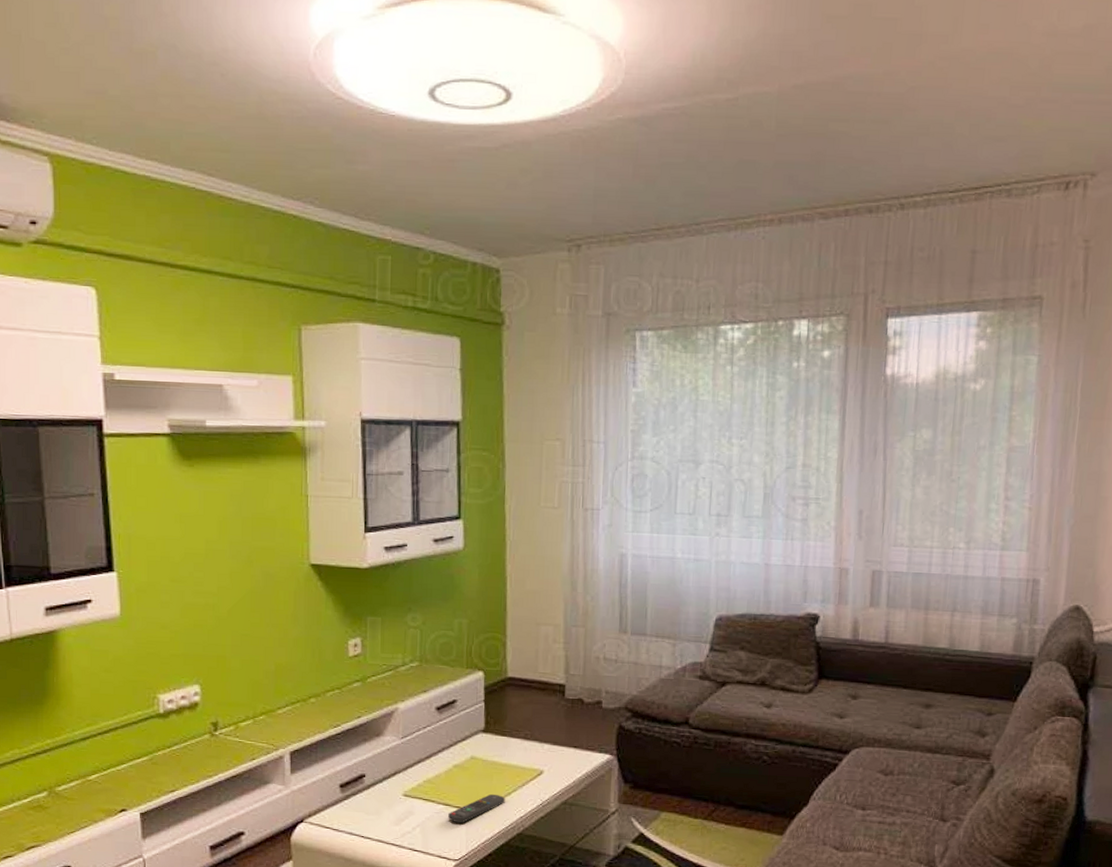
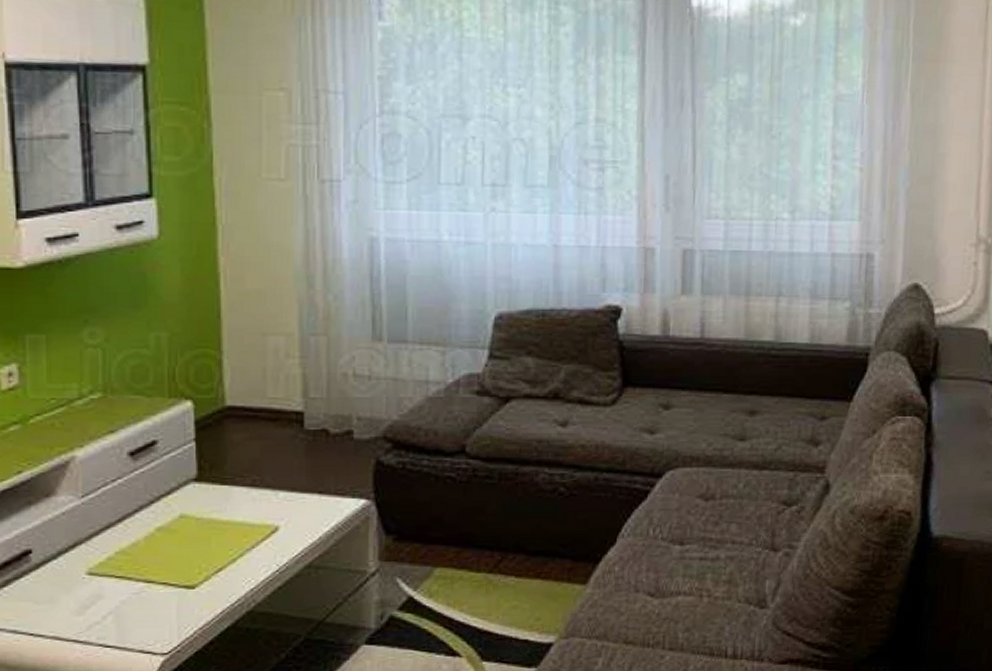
remote control: present [448,793,505,824] -> none [152,562,229,605]

